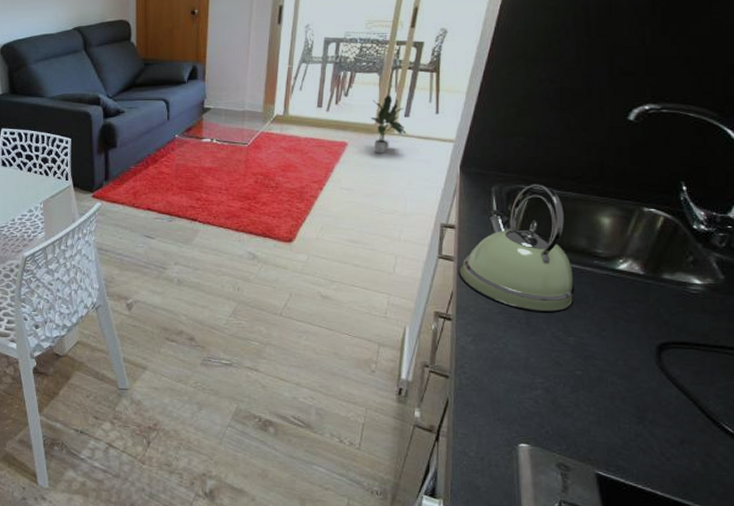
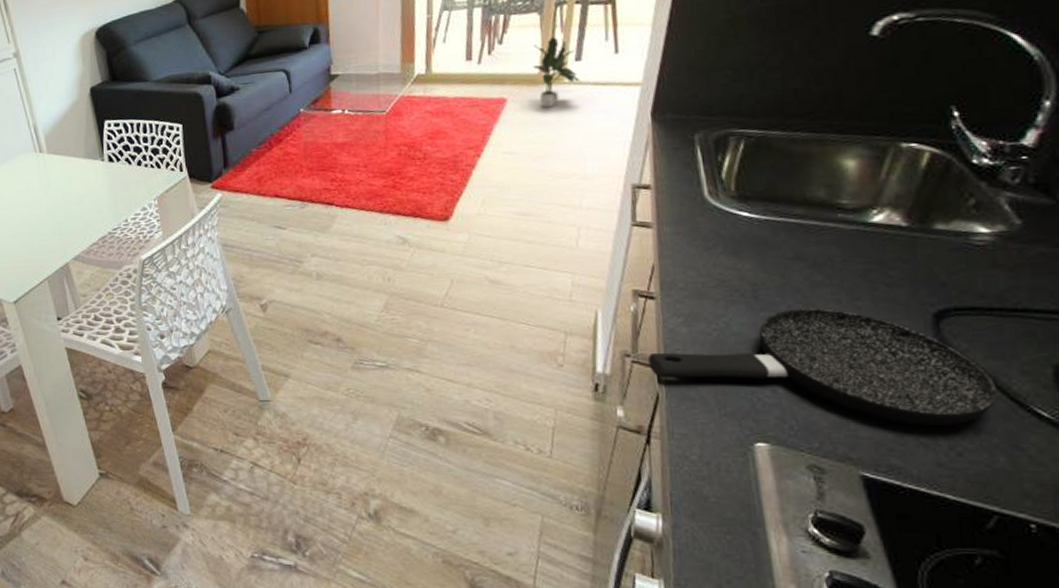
frying pan: none [442,334,698,436] -> present [647,307,998,425]
kettle: present [459,184,575,313] -> none [659,125,816,283]

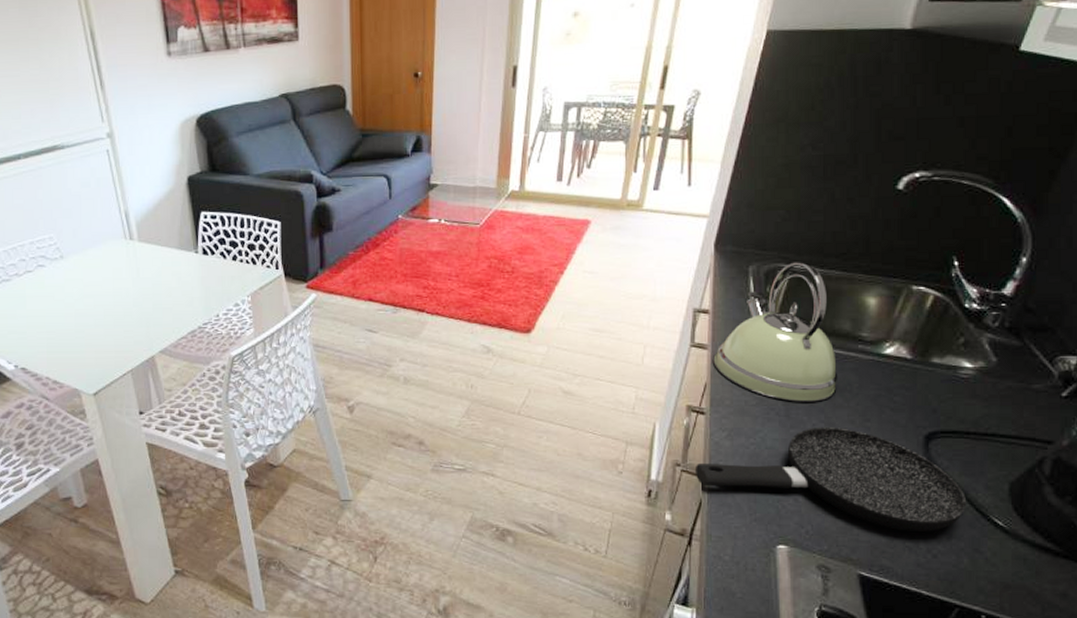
potted plant: present [533,37,580,108] -> none [616,166,656,232]
kettle: none [659,125,816,283] -> present [713,262,838,403]

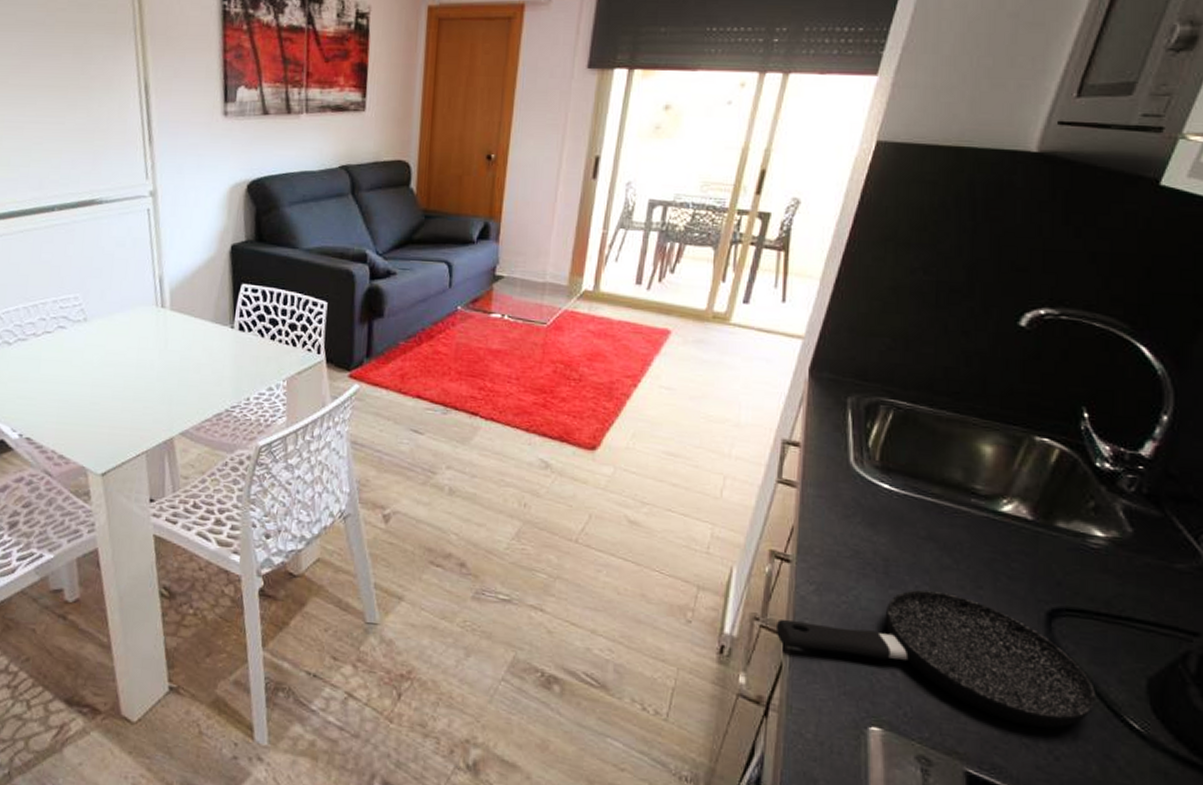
kettle: present [713,262,838,403] -> none [802,397,947,561]

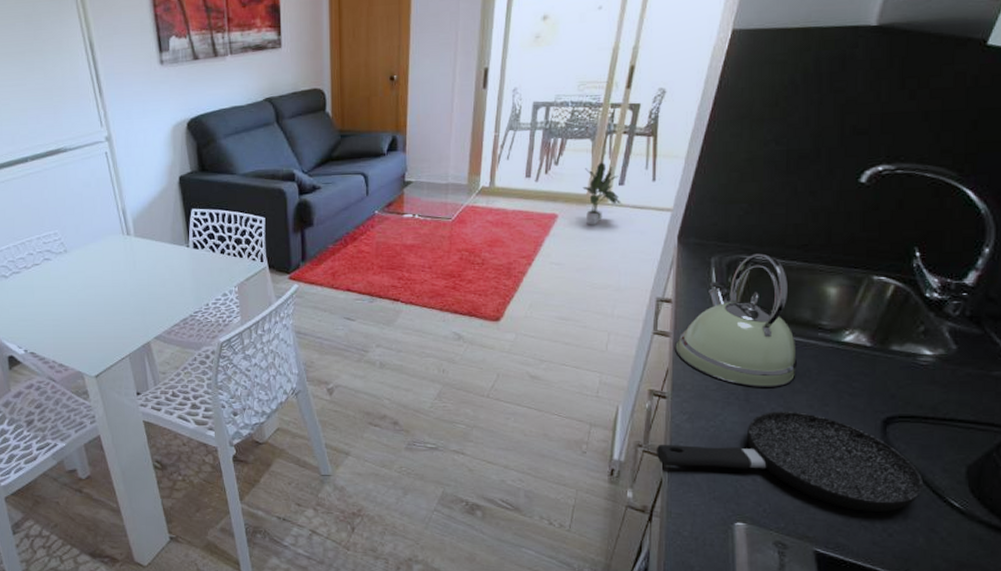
potted plant: none [701,275,745,347] -> present [582,162,621,225]
kettle: none [802,397,947,561] -> present [675,253,798,388]

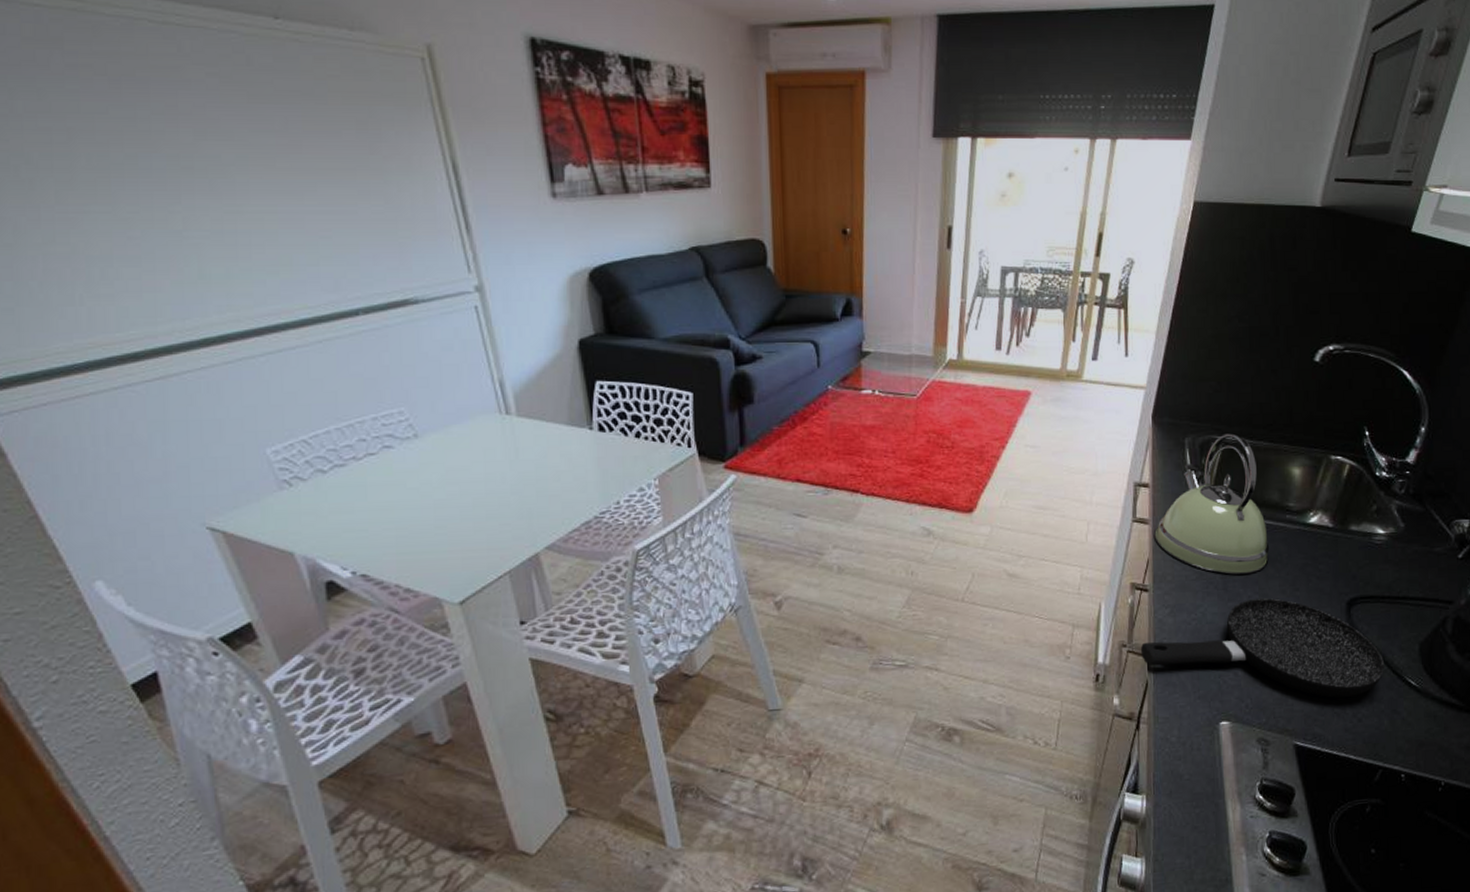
potted plant: present [582,162,621,225] -> none [1055,335,1095,404]

